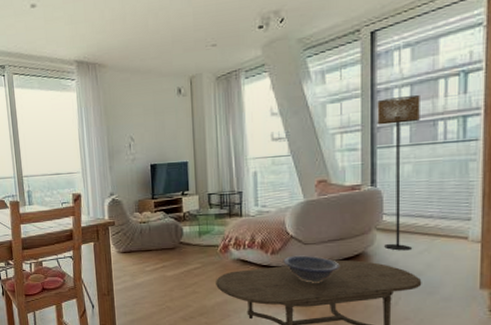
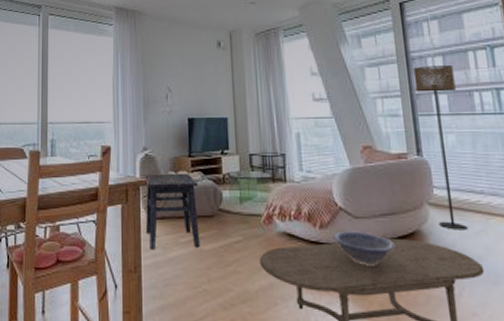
side table: none [113,213,163,278] -> present [145,173,200,251]

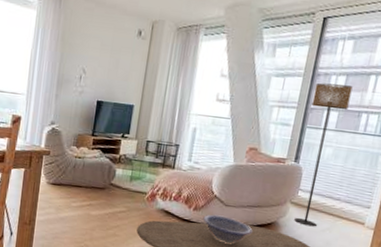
side table: present [145,173,200,251] -> none [43,146,96,213]

